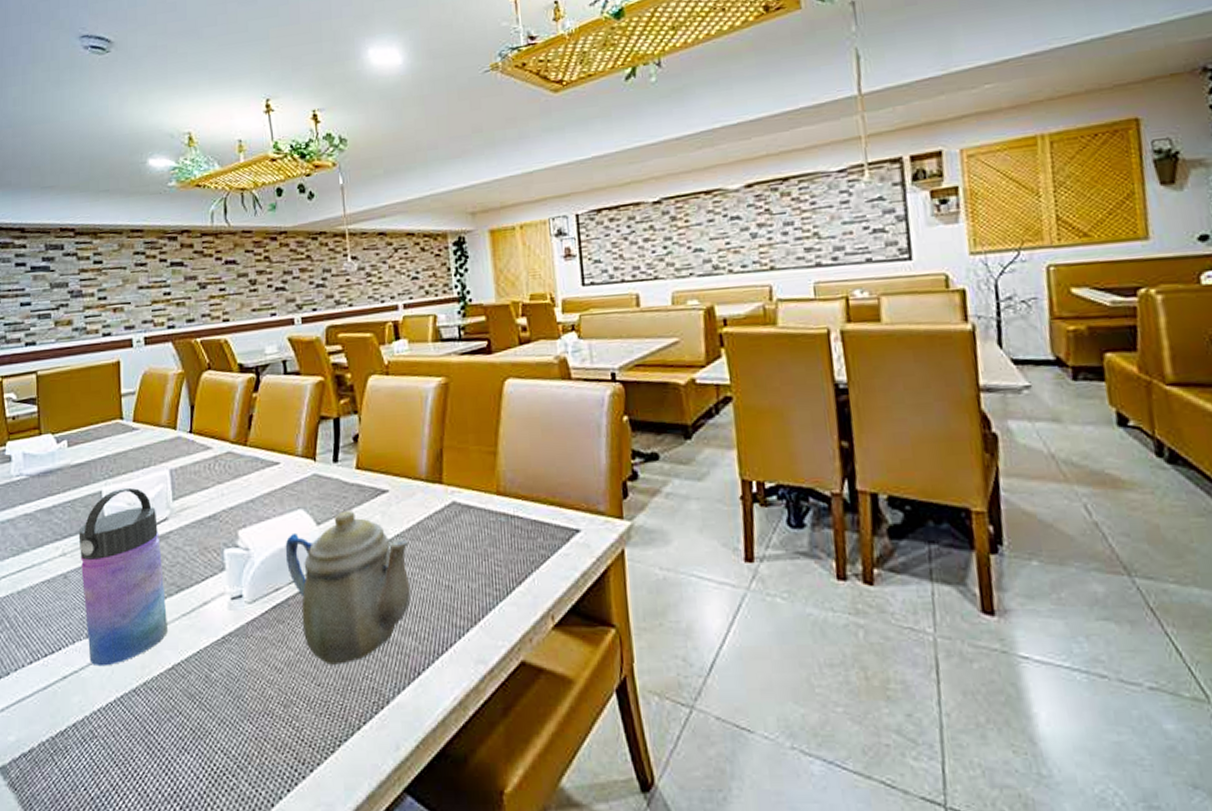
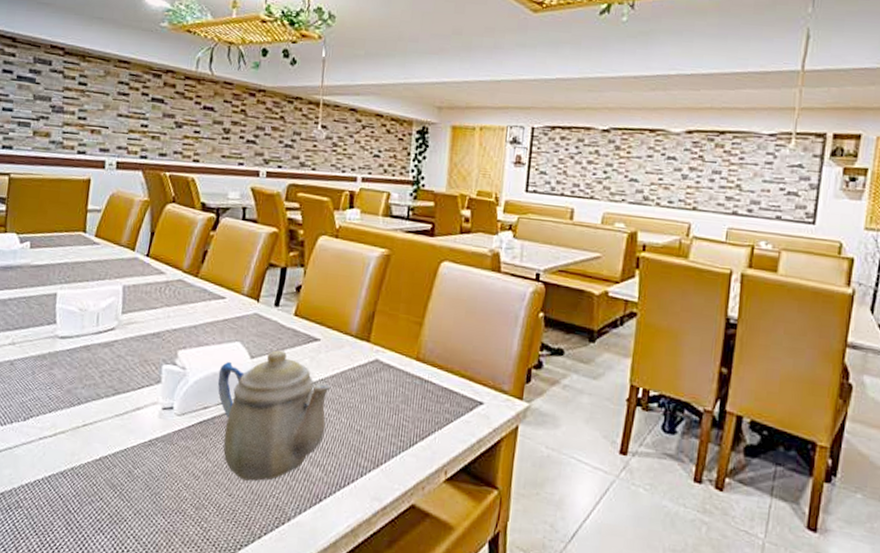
water bottle: present [78,487,167,667] -> none [24,294,105,448]

